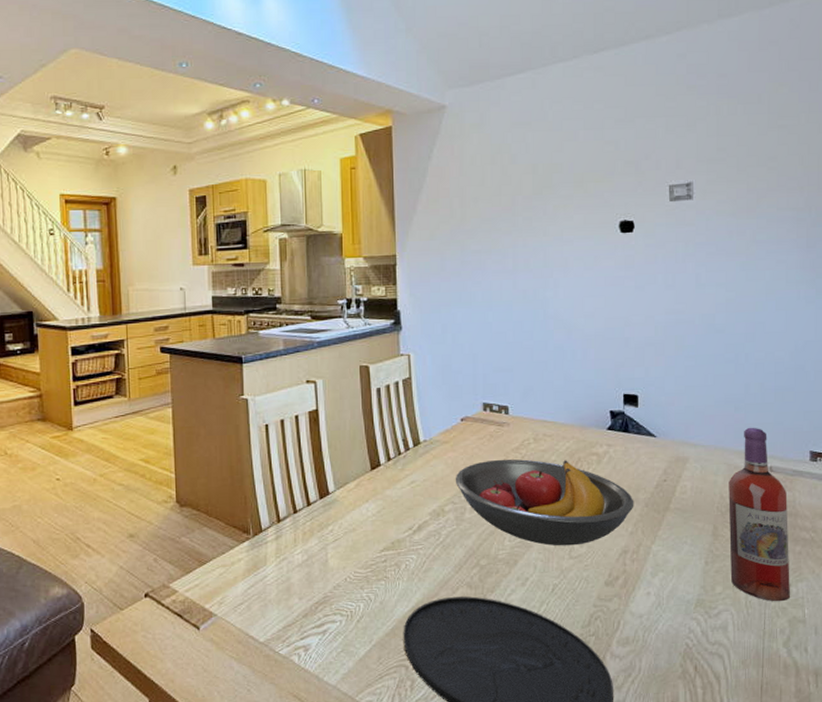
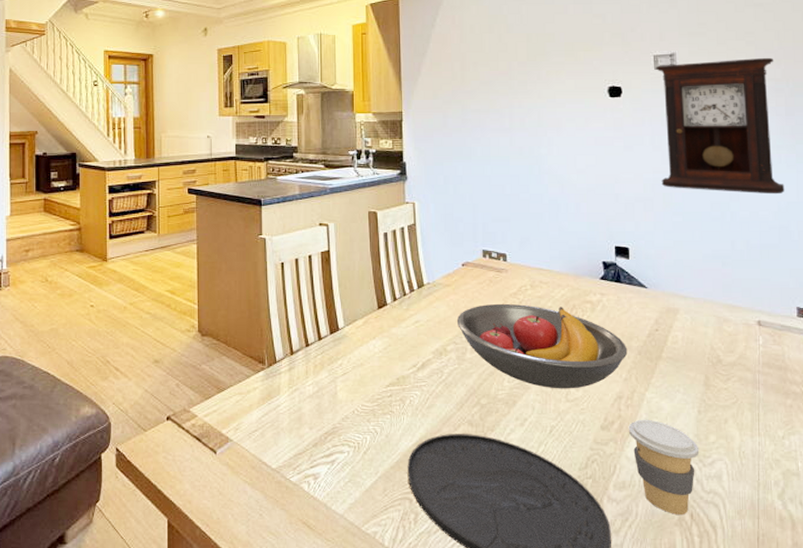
coffee cup: none [633,573,704,668] -> present [628,419,698,514]
pendulum clock: none [670,184,803,333] -> present [655,57,785,195]
wine bottle: present [728,427,791,602] -> none [718,282,784,454]

